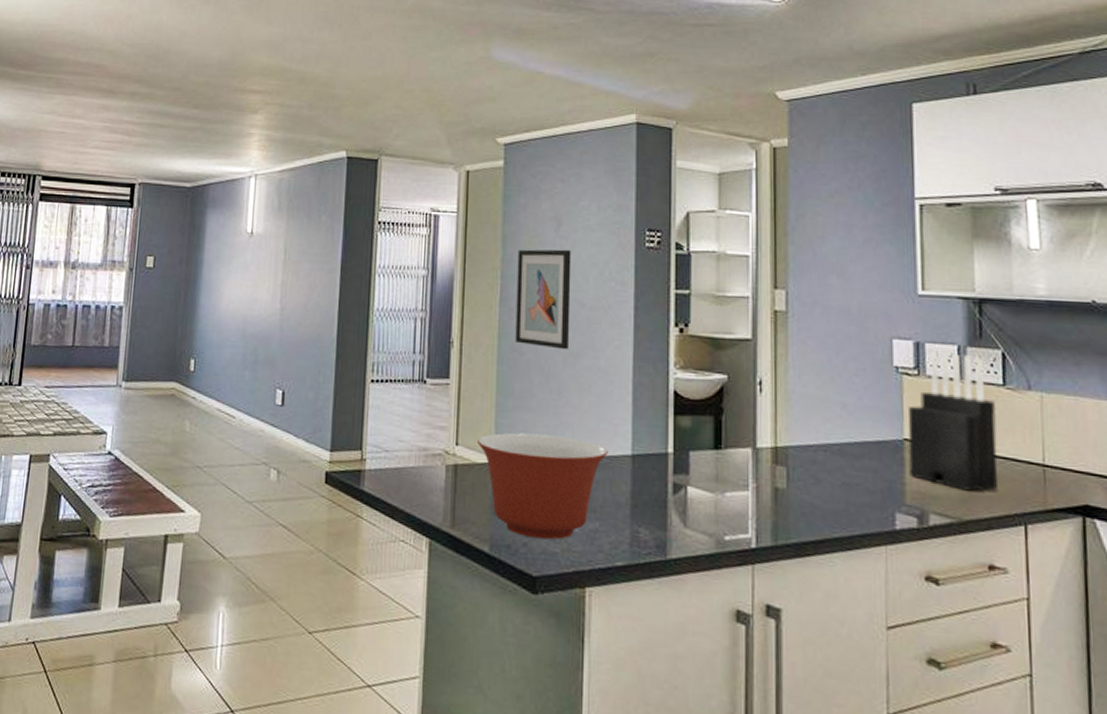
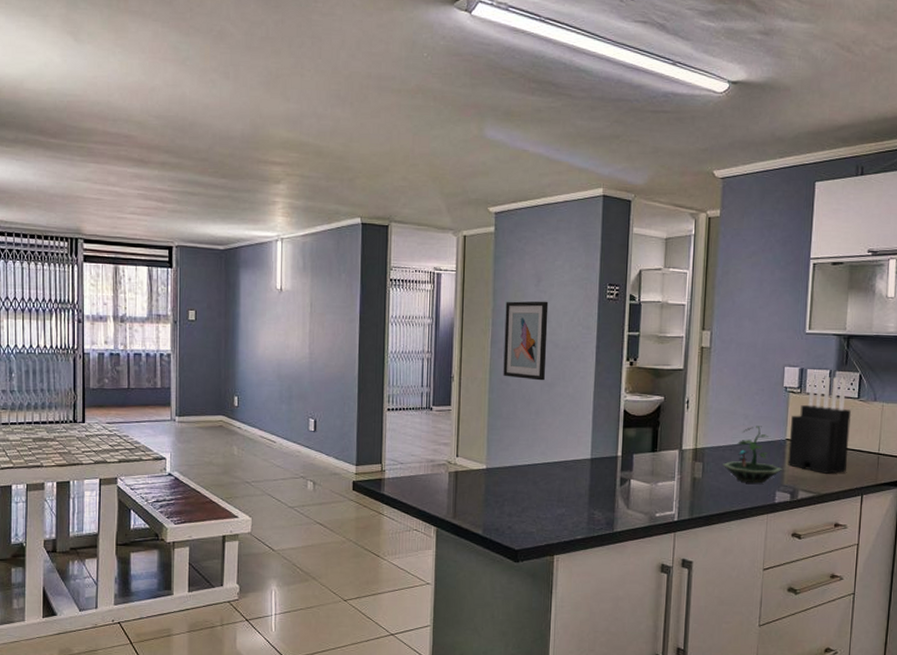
mixing bowl: present [478,432,608,540] -> none [473,445,573,523]
terrarium: none [815,419,902,501] -> present [723,426,783,484]

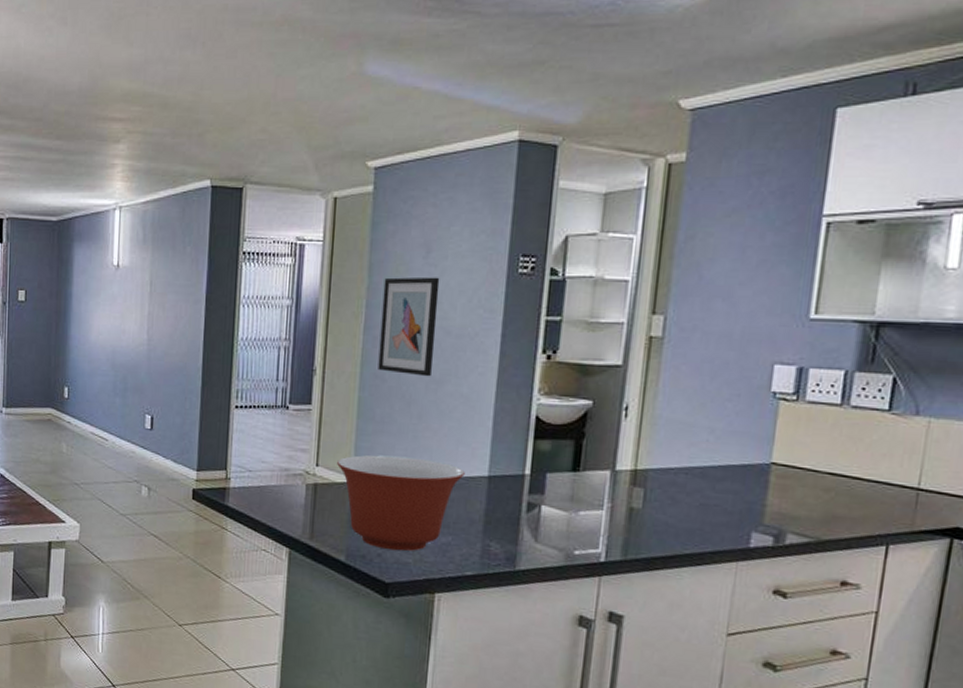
mixing bowl: none [473,445,573,523] -> present [337,455,465,551]
terrarium: present [723,426,783,484] -> none [673,443,764,521]
knife block: present [788,375,852,474] -> none [772,377,878,513]

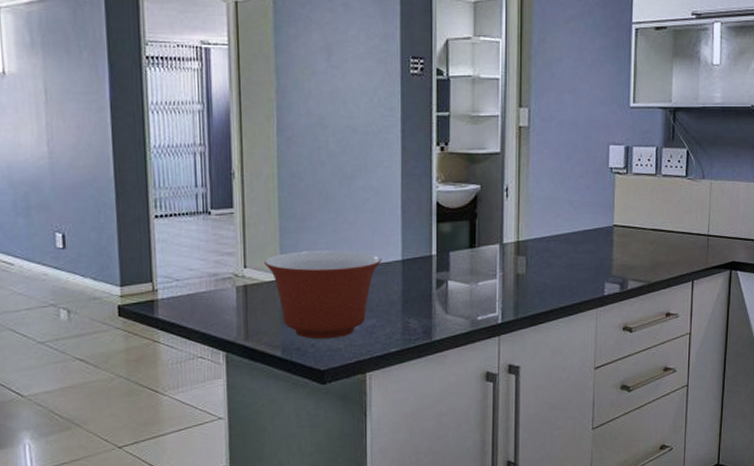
wall art: present [378,277,440,377] -> none [291,78,345,173]

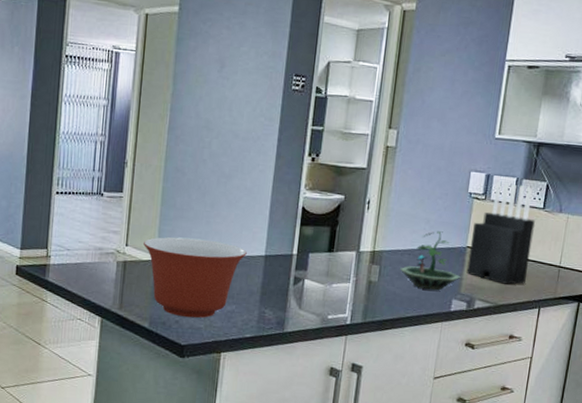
terrarium: none [548,212,611,276] -> present [400,231,461,291]
knife block: none [616,153,680,260] -> present [466,182,536,285]

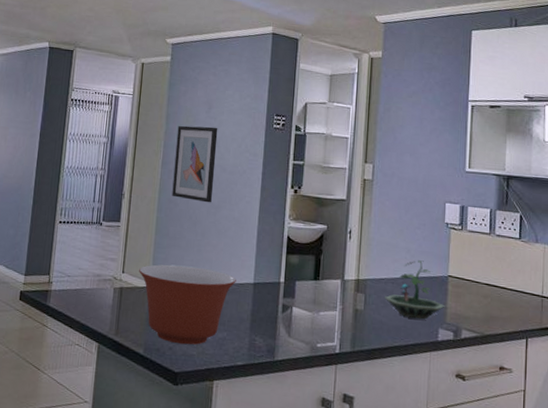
wall art: none [179,86,231,172] -> present [172,125,218,203]
knife block: present [466,182,536,285] -> none [450,213,514,314]

